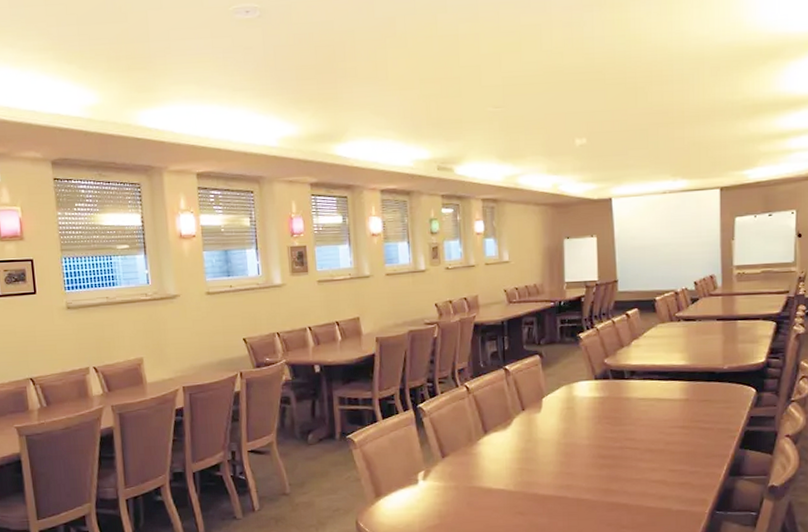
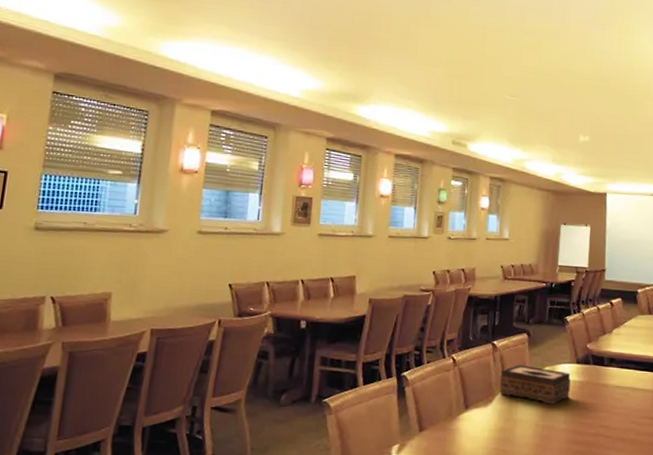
tissue box: none [516,386,590,423] -> present [499,365,571,405]

